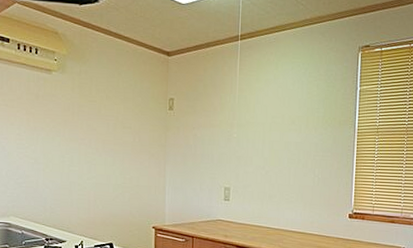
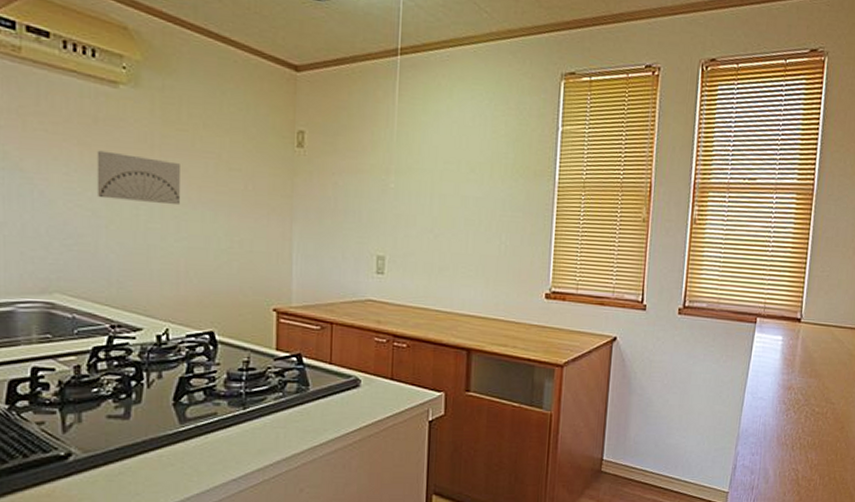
wall art: none [38,117,91,154] -> present [97,150,180,206]

